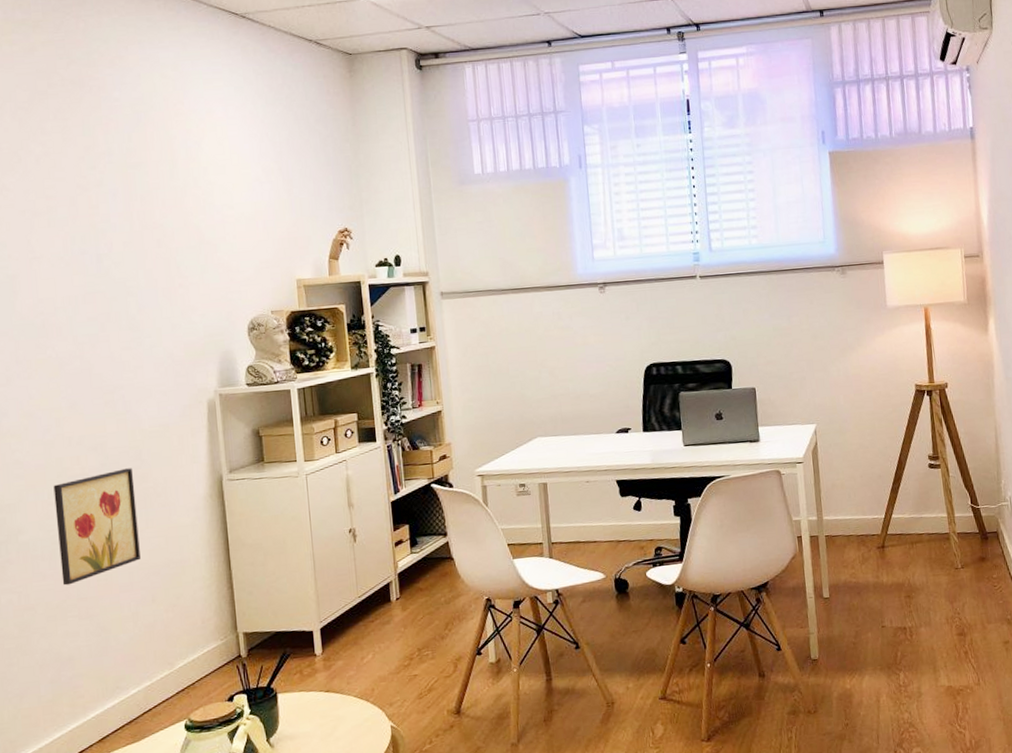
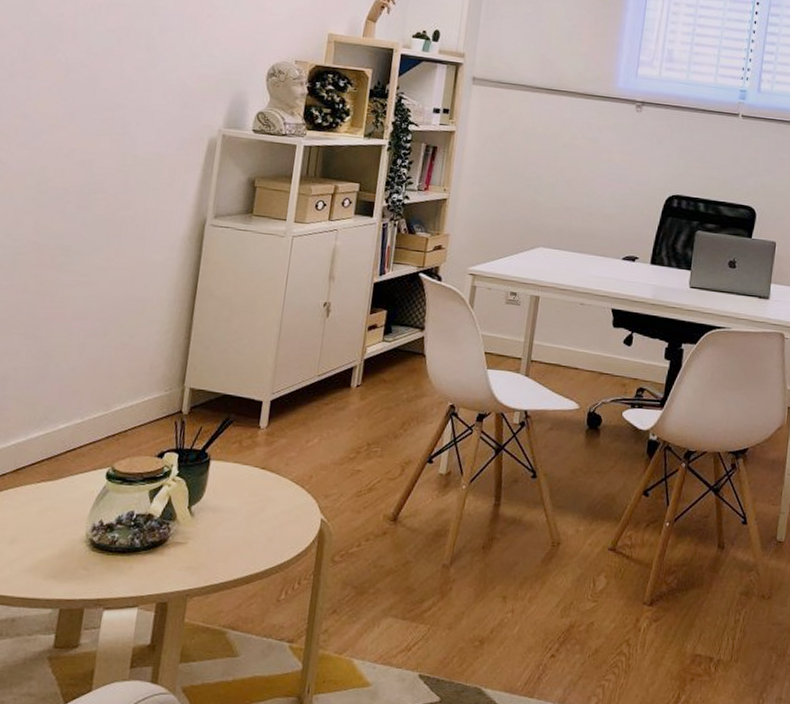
wall art: present [53,468,141,586] -> none [15,191,115,301]

